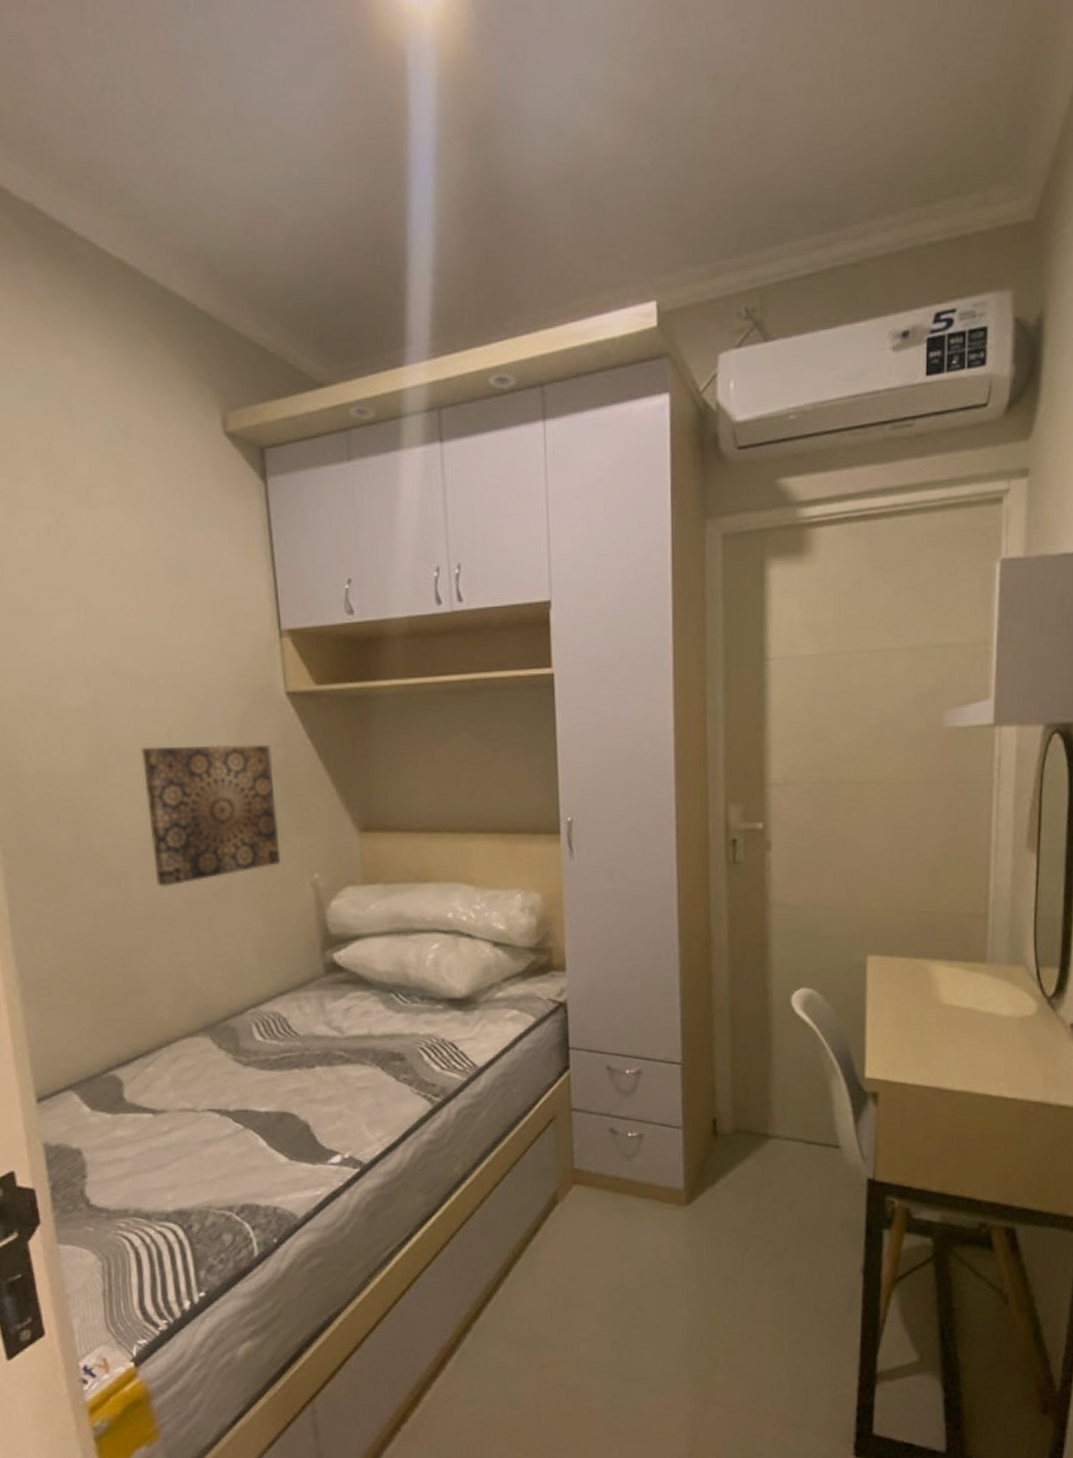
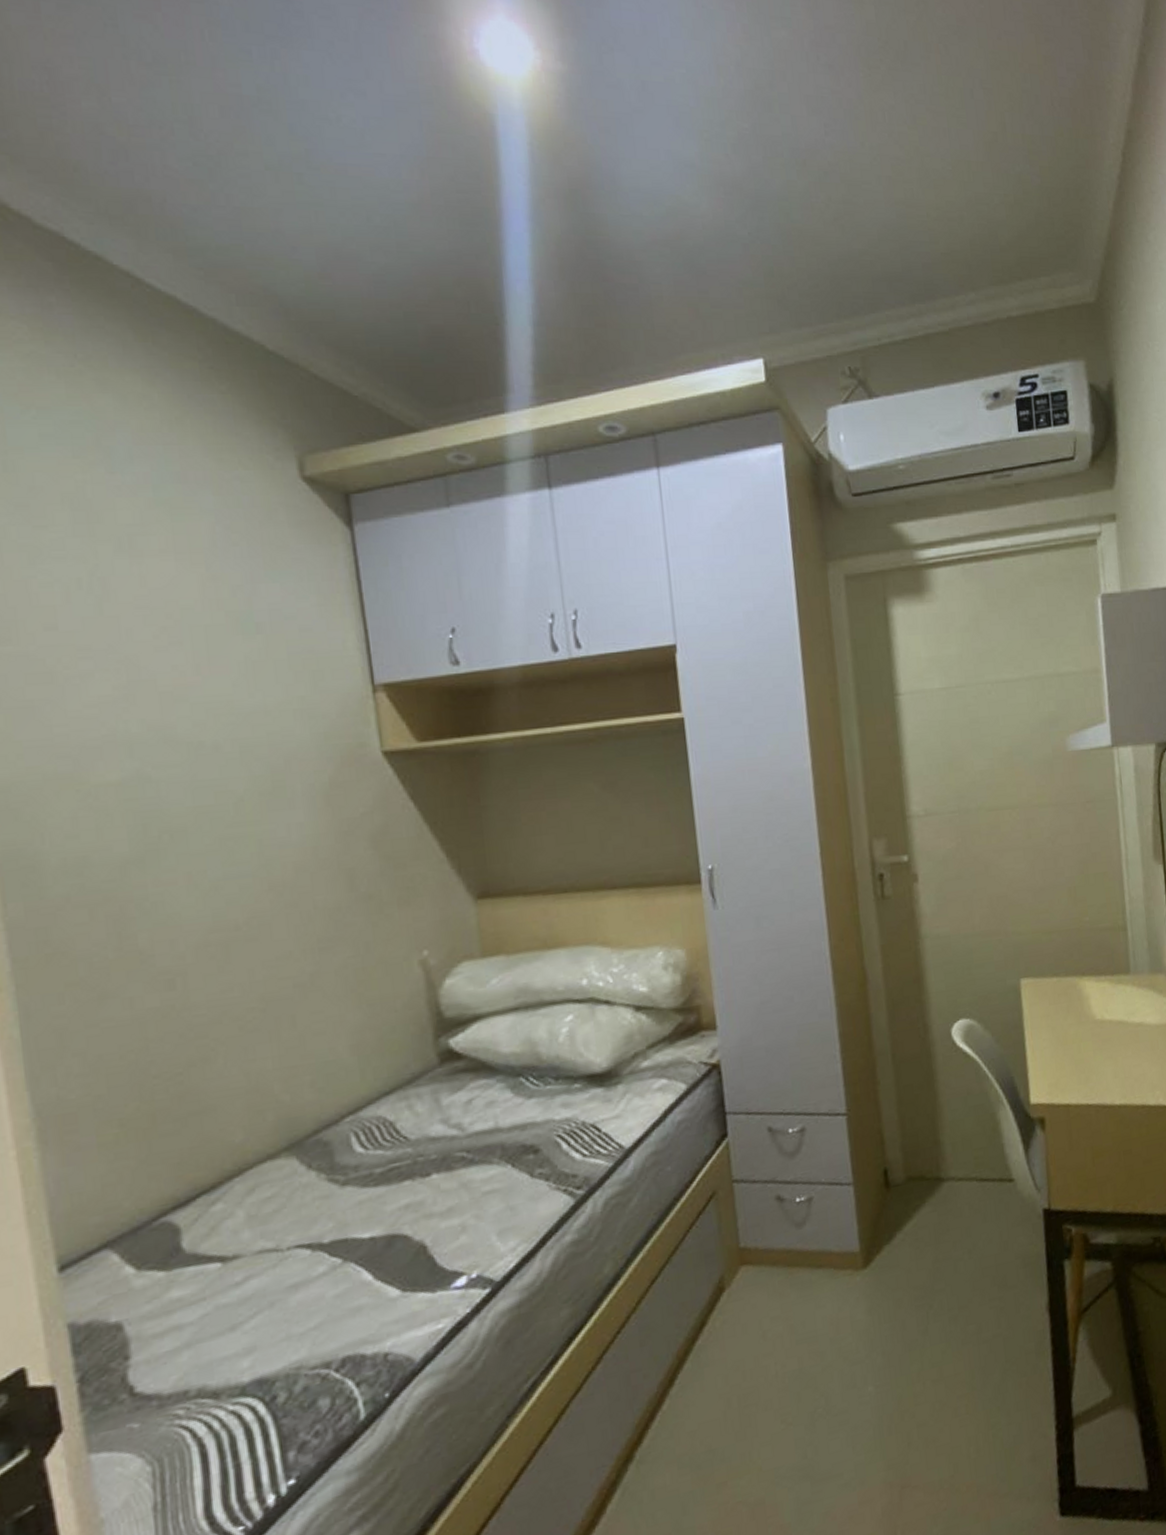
wall art: present [140,744,281,887] -> none [200,810,382,984]

